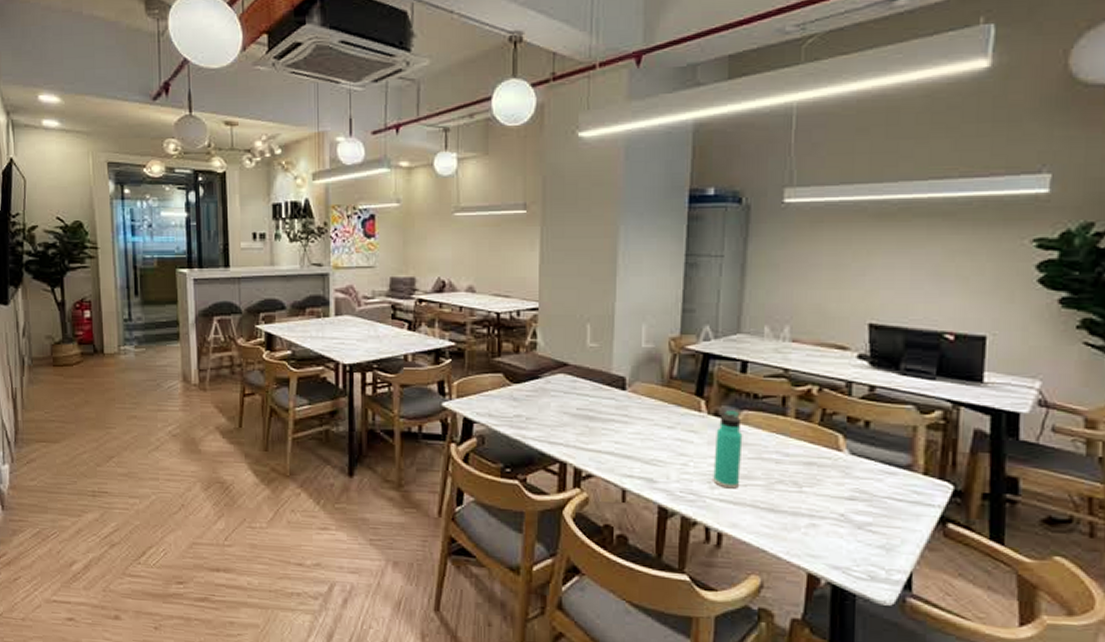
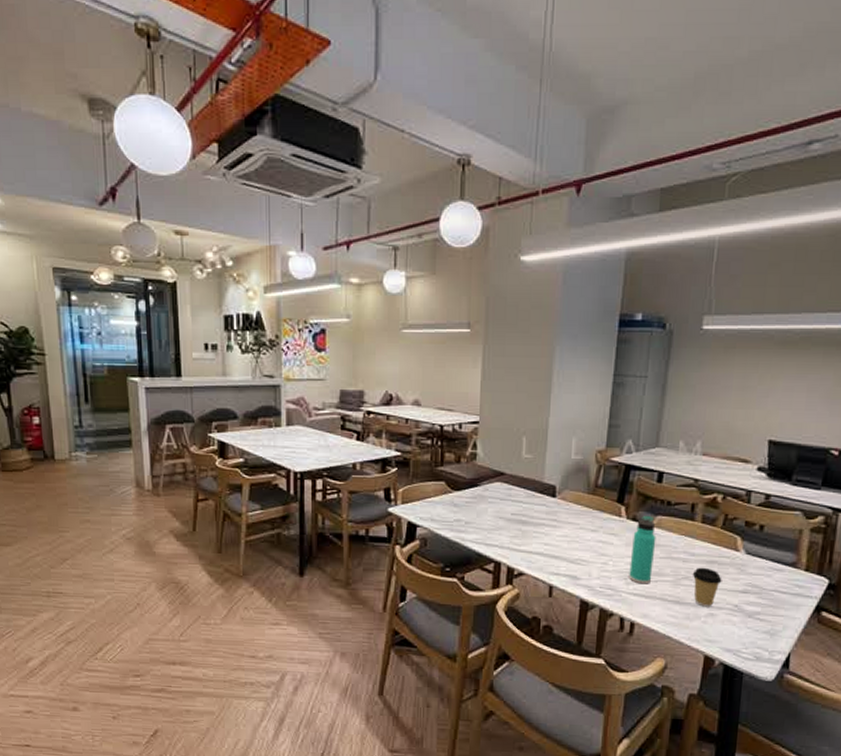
coffee cup: none [787,469,824,516] -> present [692,567,722,607]

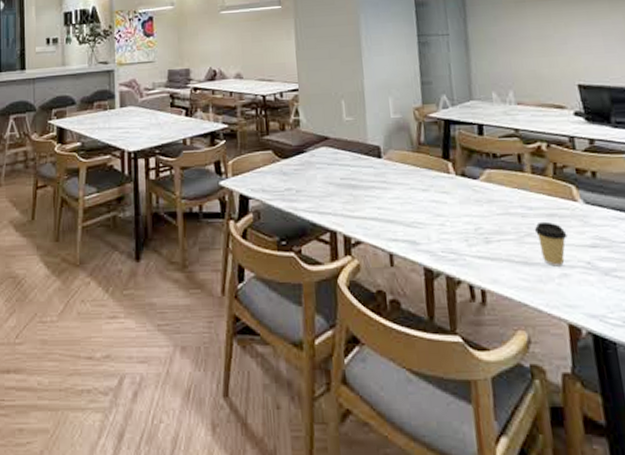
thermos bottle: present [629,515,657,584] -> none [465,169,493,245]

